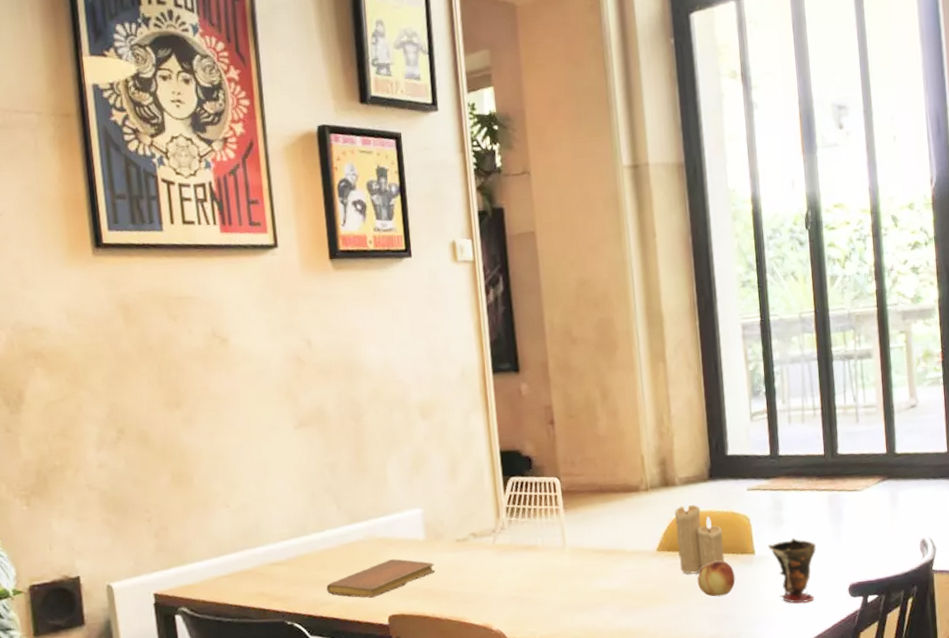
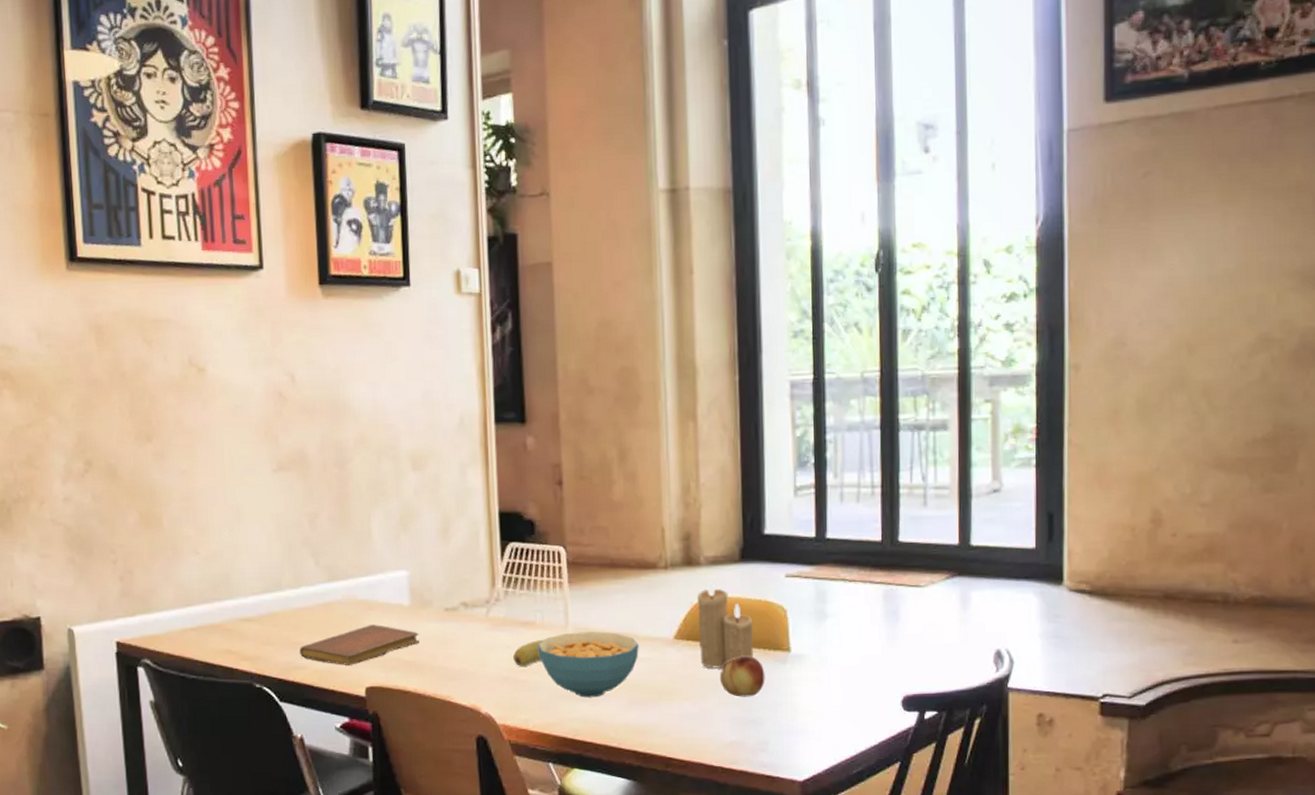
banana: none [518,560,546,586] -> present [512,639,545,666]
cereal bowl: none [540,549,628,609] -> present [538,632,639,698]
cup: present [768,538,816,603] -> none [806,636,865,713]

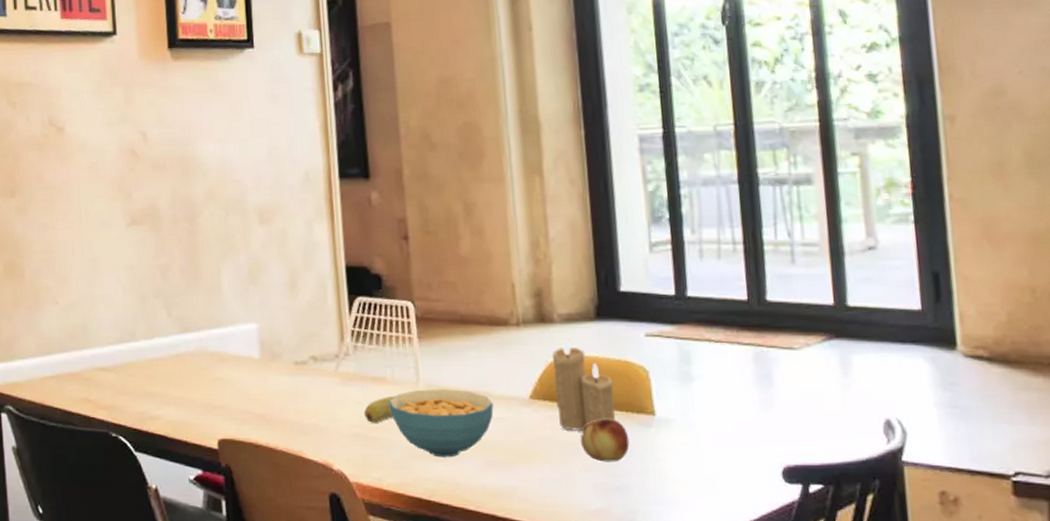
notebook: present [300,625,419,665] -> none [153,377,270,417]

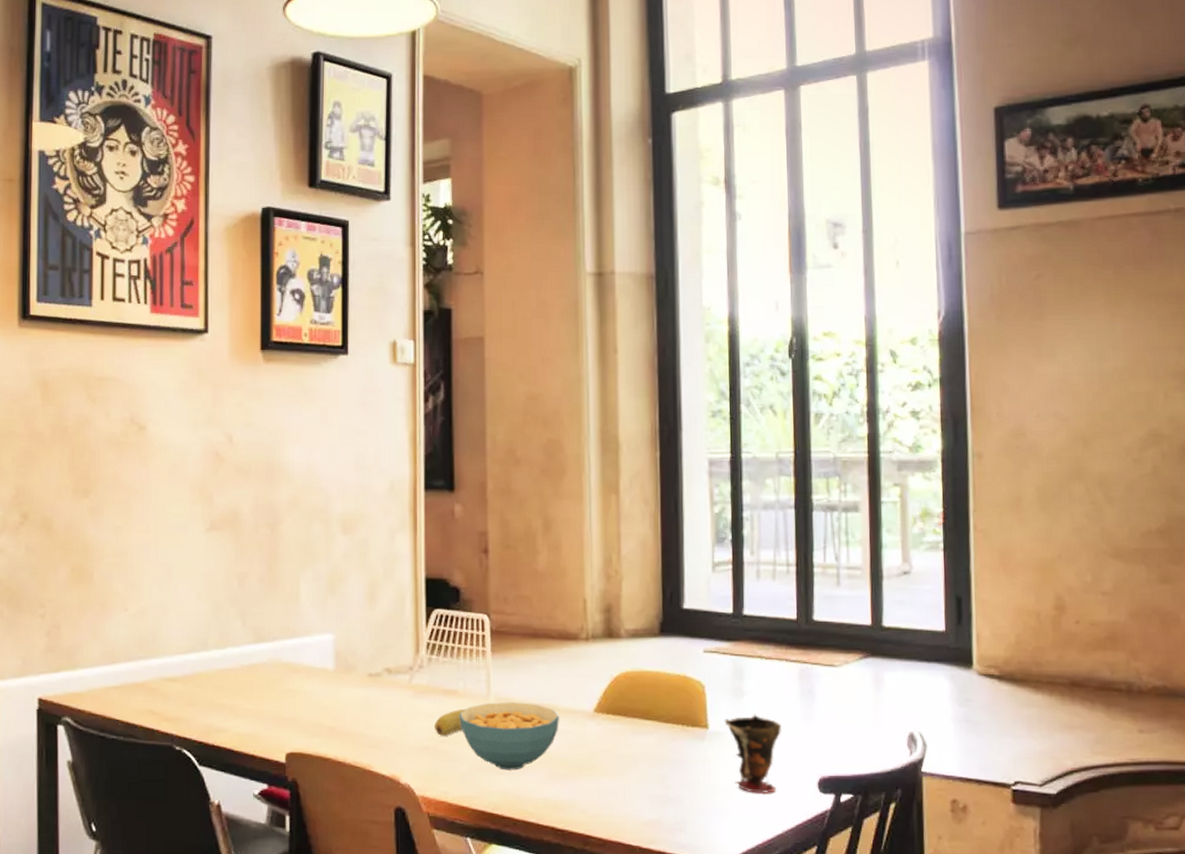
candle: present [552,340,615,432] -> none [617,655,672,745]
fruit: present [580,419,630,462] -> none [638,732,684,774]
cup: none [672,400,737,483] -> present [724,714,781,793]

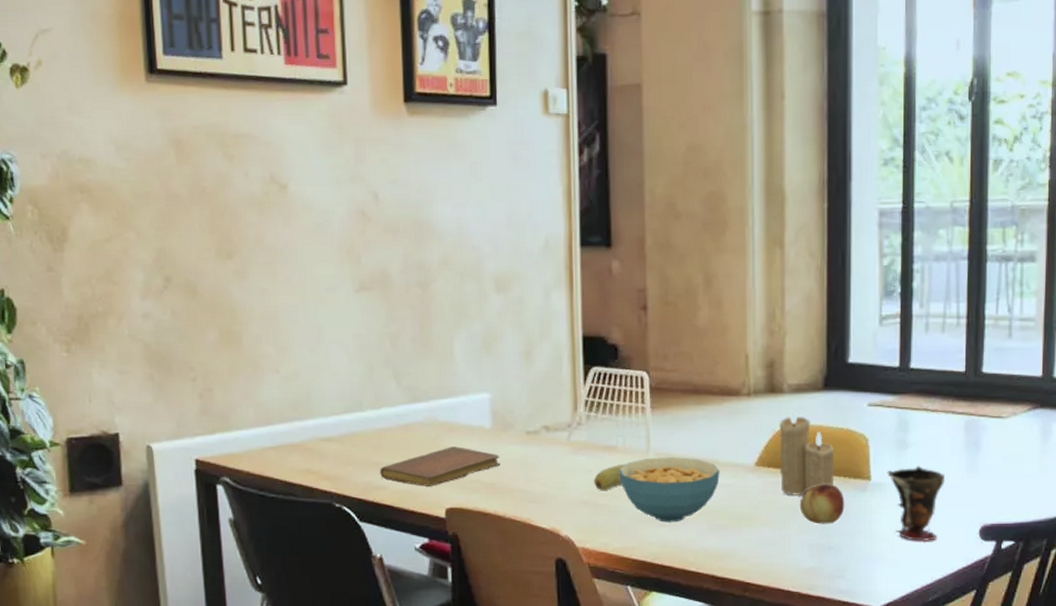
notebook: none [222,688,342,730] -> present [380,447,500,486]
candle: none [617,655,672,745] -> present [779,410,835,497]
fruit: none [638,732,684,774] -> present [799,484,845,524]

